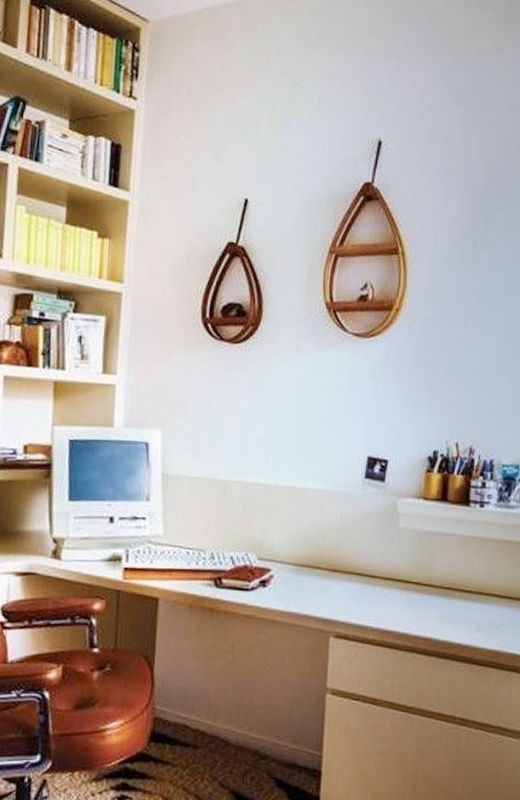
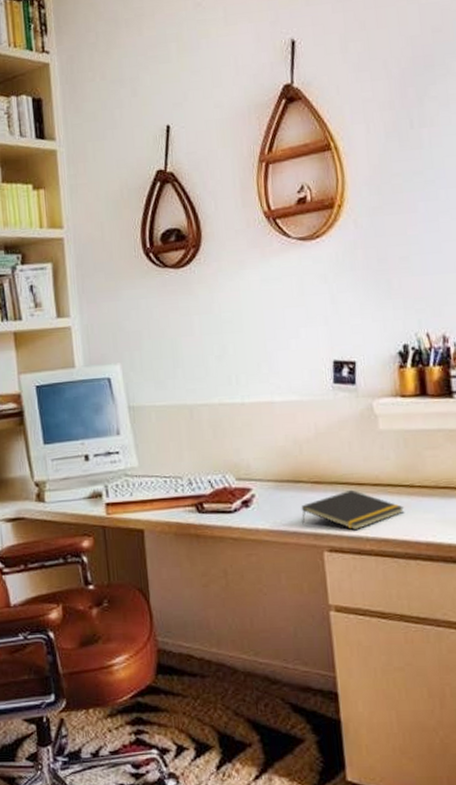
notepad: none [314,581,410,620] -> present [301,489,405,531]

